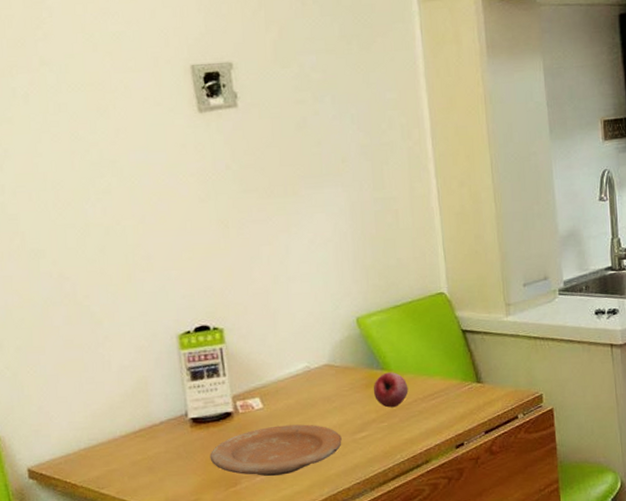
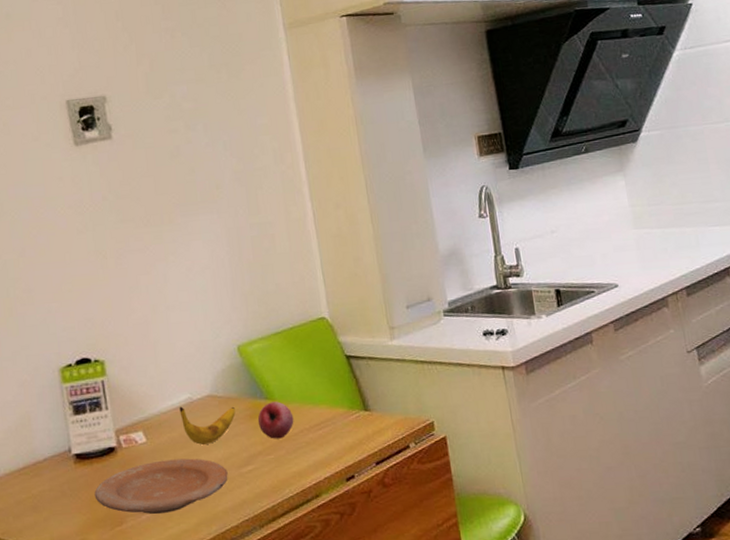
banana: none [296,375,352,412] -> present [179,406,236,445]

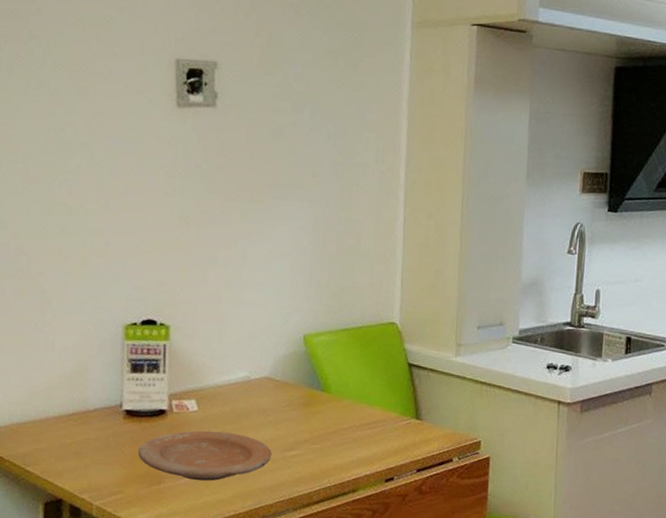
banana: present [179,406,236,445] -> none [235,383,290,424]
fruit: present [257,401,294,439] -> none [310,394,346,431]

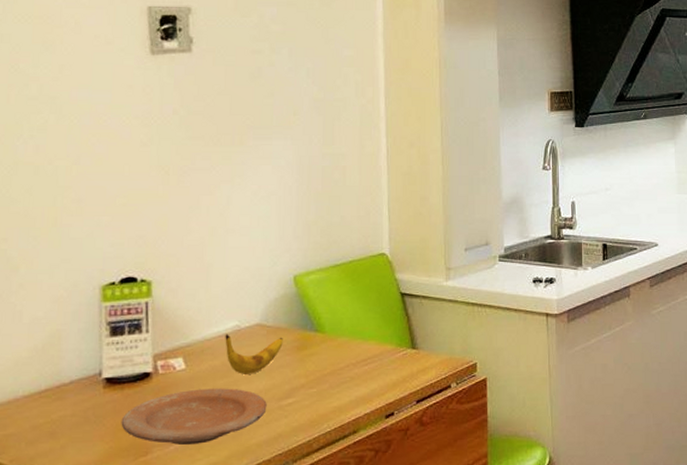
banana: none [235,383,290,424] -> present [225,334,283,374]

